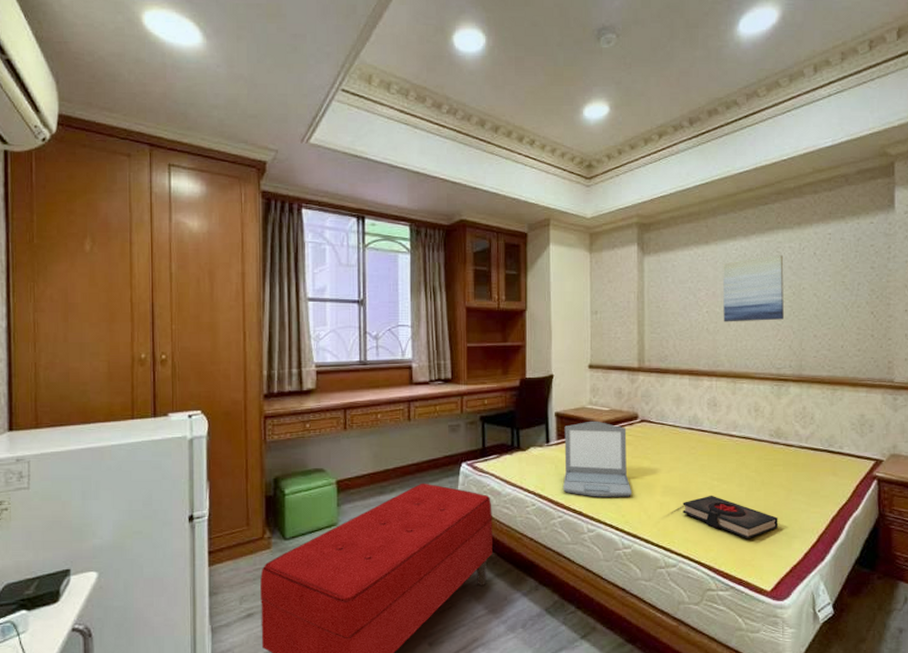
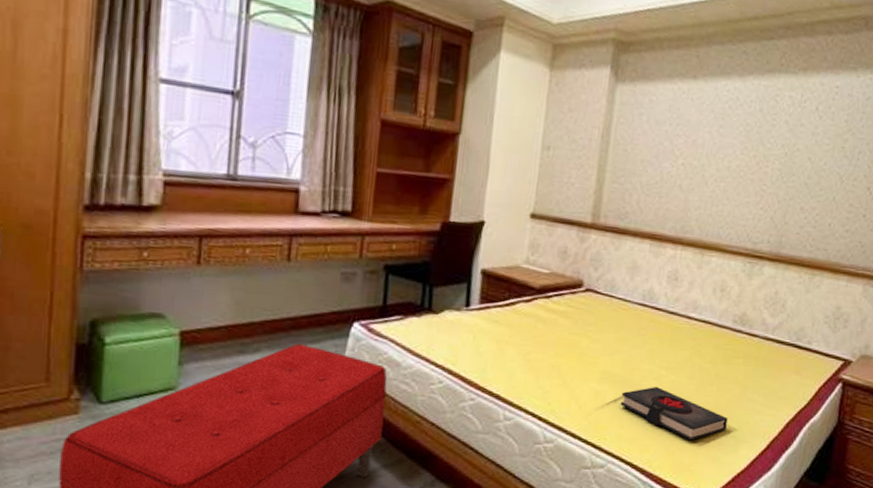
laptop: present [563,421,631,497] -> none [480,284,567,381]
wall art: present [722,255,784,322] -> none [700,104,780,185]

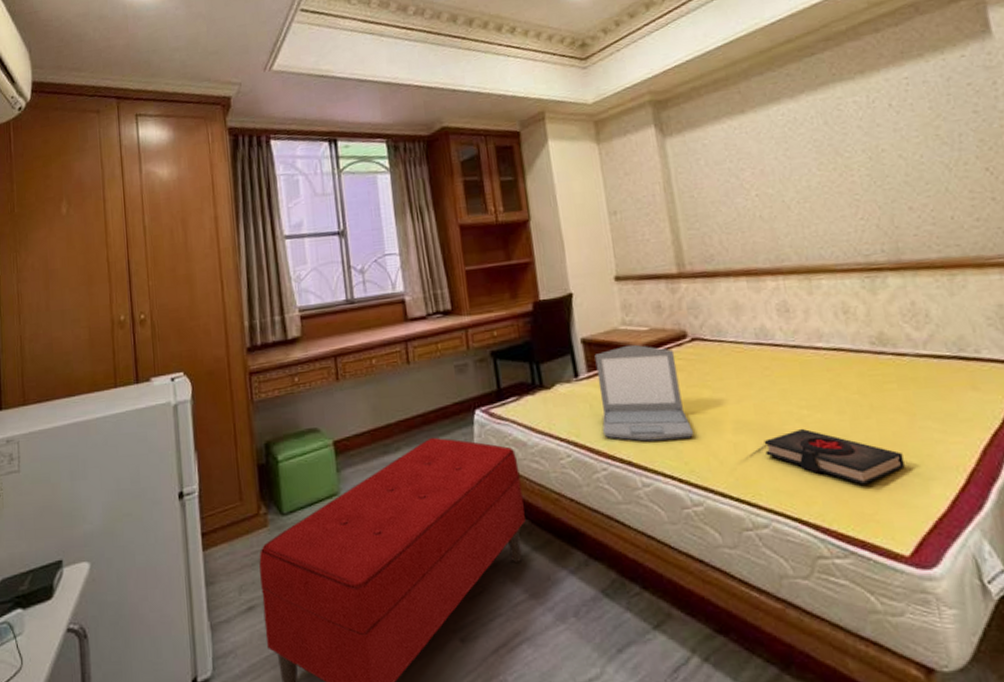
laptop: none [480,284,567,381] -> present [594,344,693,442]

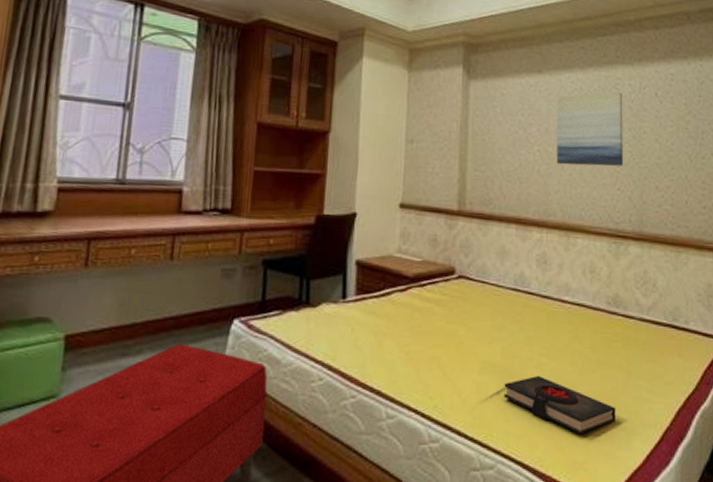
laptop: present [594,344,693,442] -> none [359,273,443,374]
wall art: none [767,113,862,205] -> present [556,92,623,166]

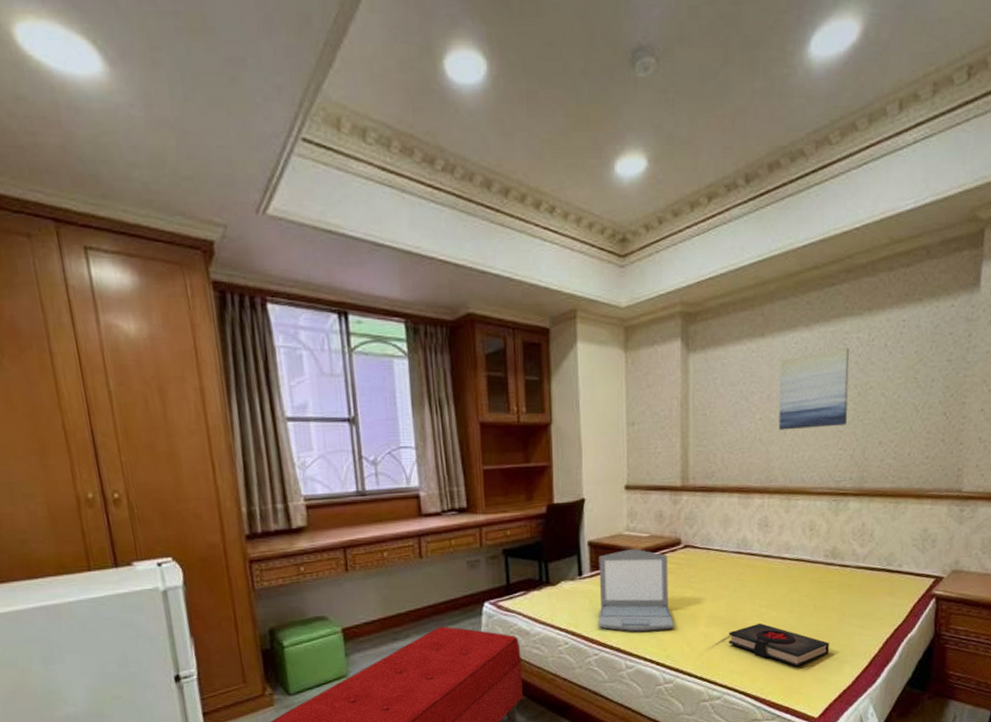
laptop: none [359,273,443,374] -> present [599,548,673,632]

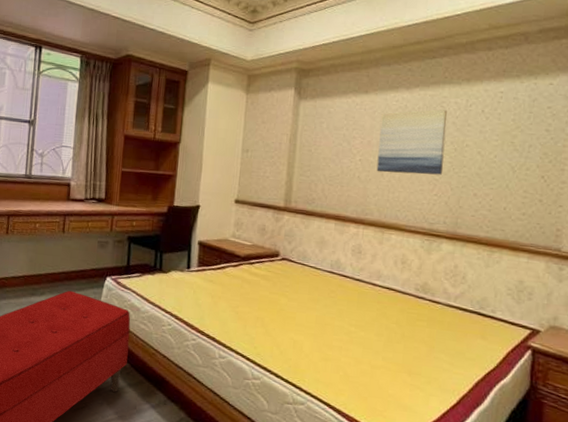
laptop: present [599,548,673,632] -> none [199,253,267,330]
book: present [728,622,829,667] -> none [316,340,416,390]

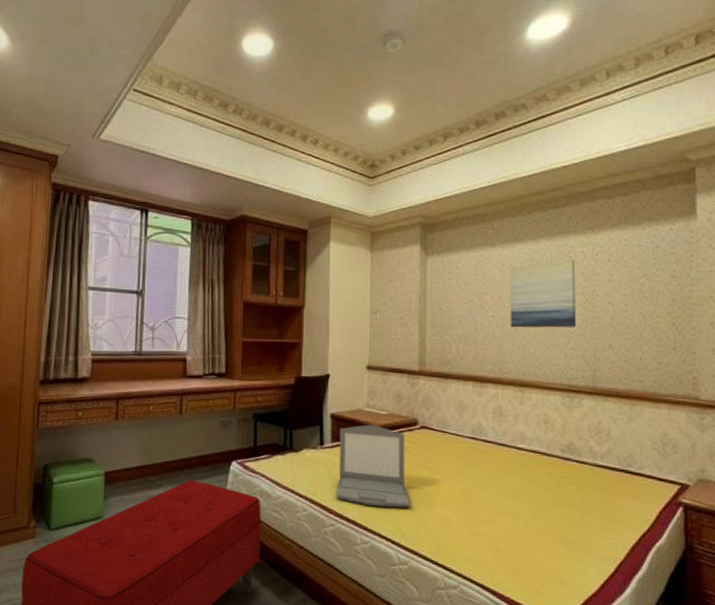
laptop: none [199,253,267,330] -> present [336,424,409,508]

